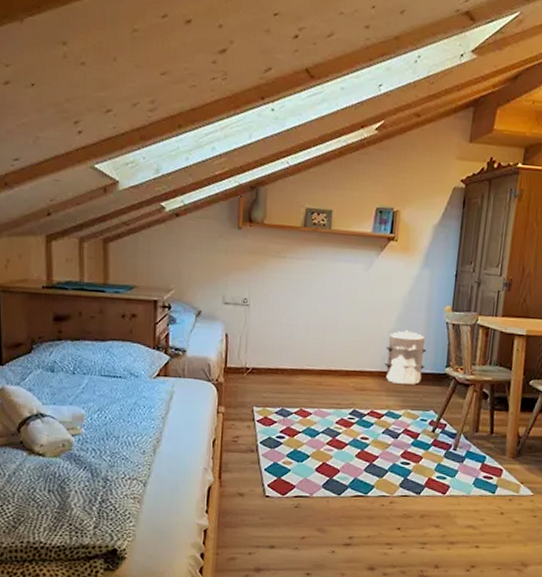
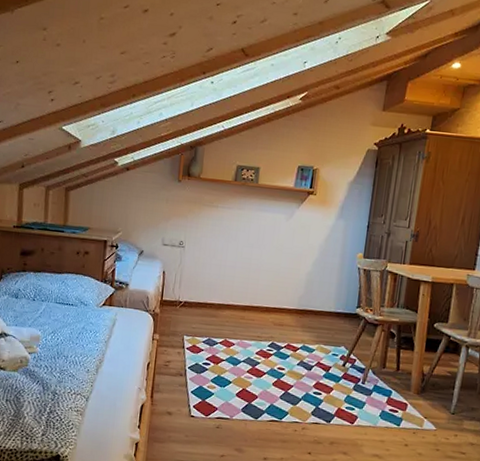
waste bin: present [384,329,427,385] -> none [301,272,340,323]

